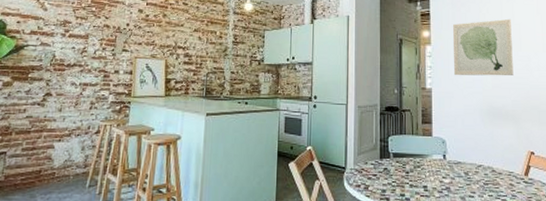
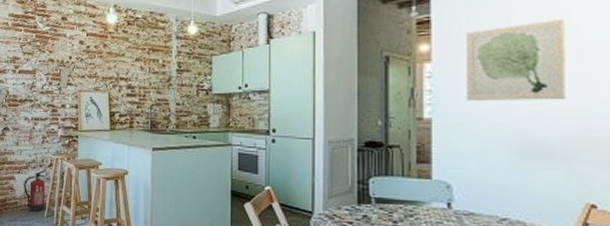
fire extinguisher: none [64,136,93,182] -> present [24,169,47,212]

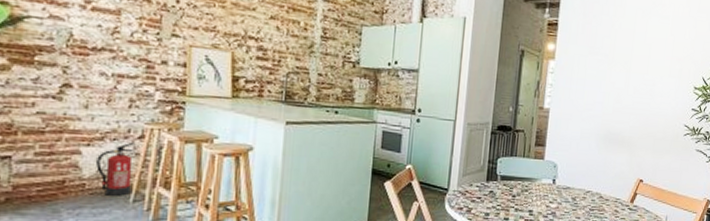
wall art: present [467,18,566,102] -> none [576,37,643,101]

